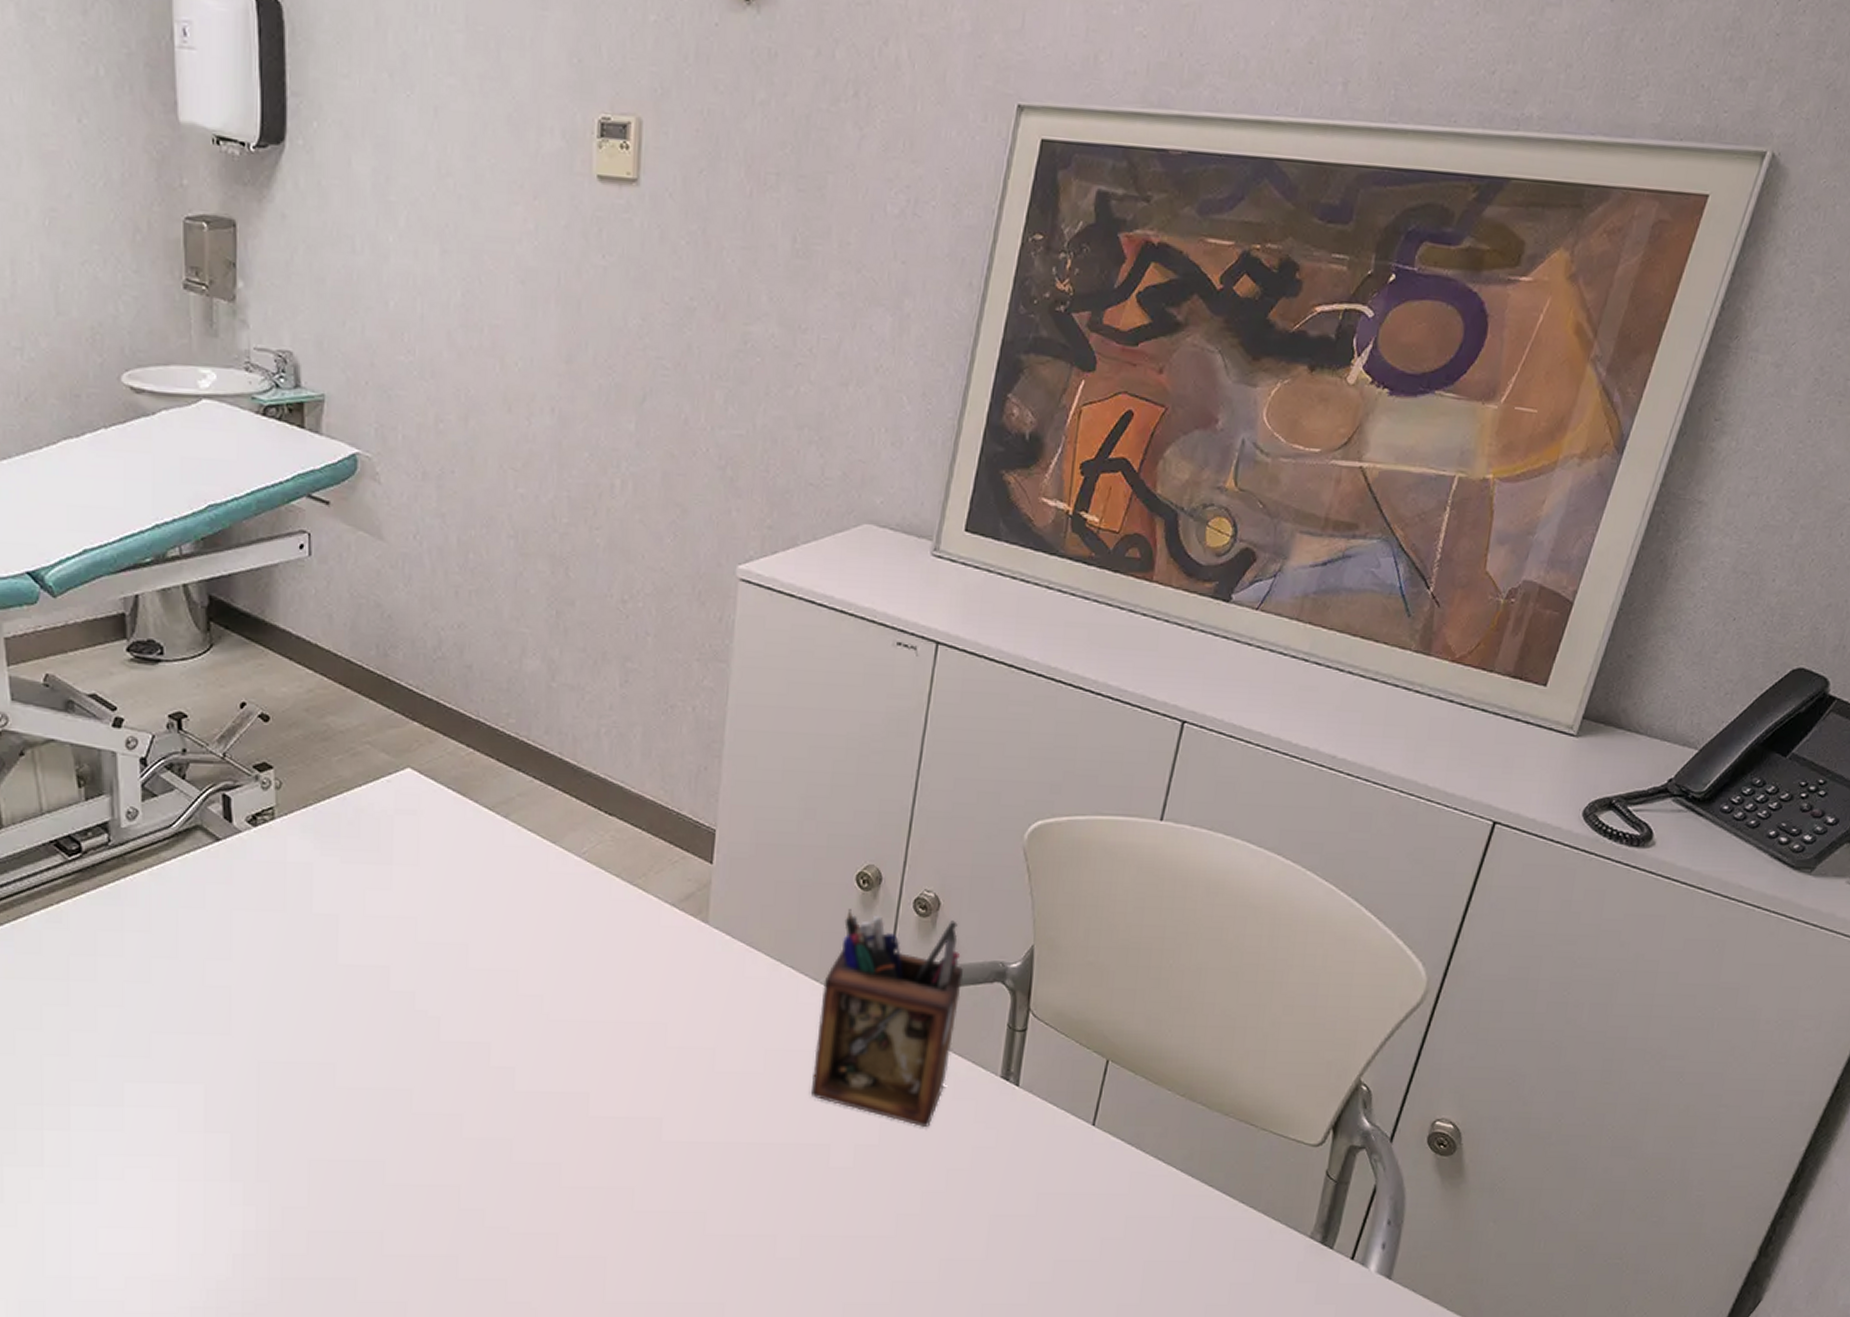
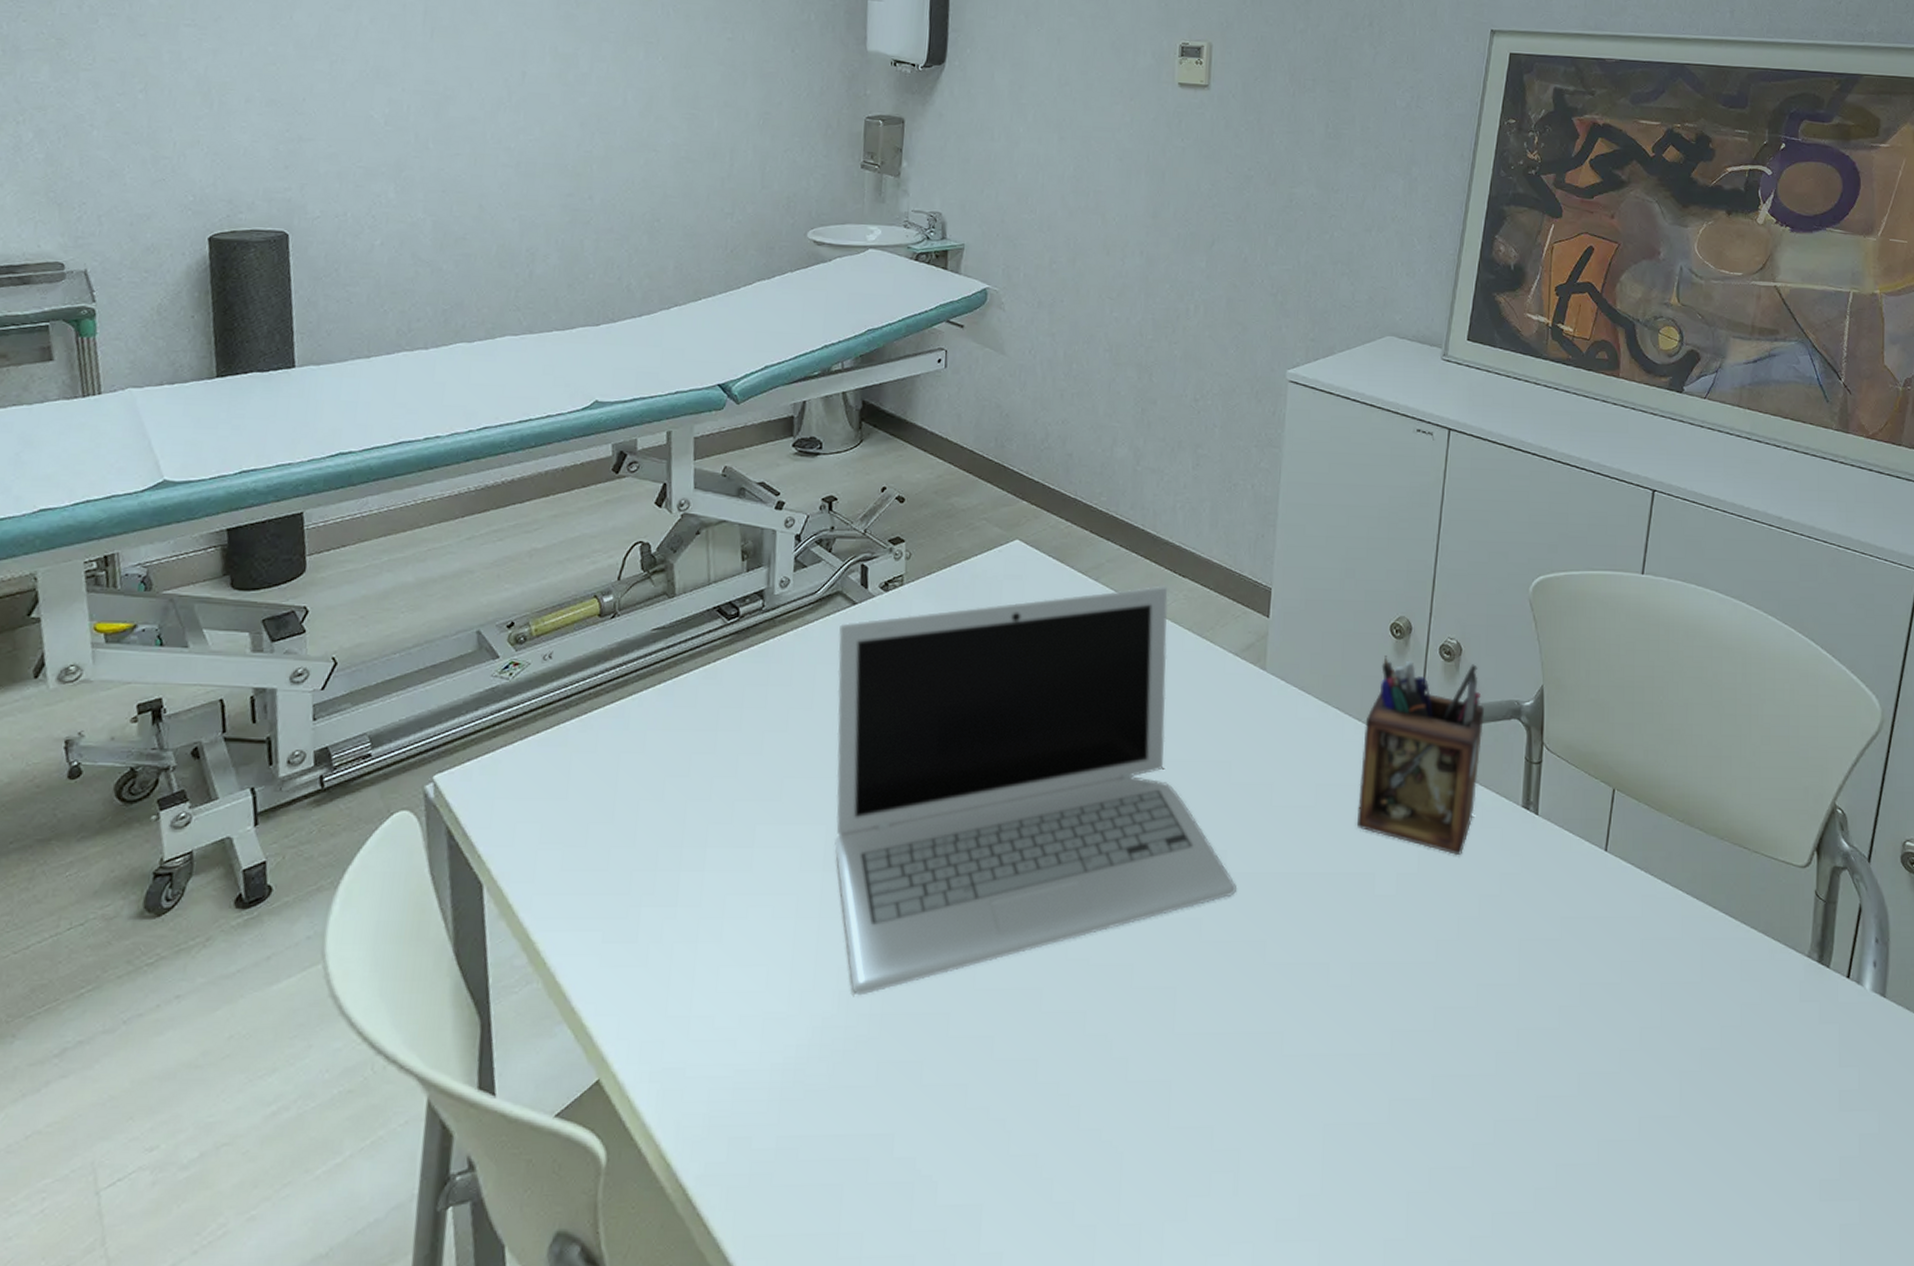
laptop: none [202,825,673,1260] -> present [834,586,1236,996]

